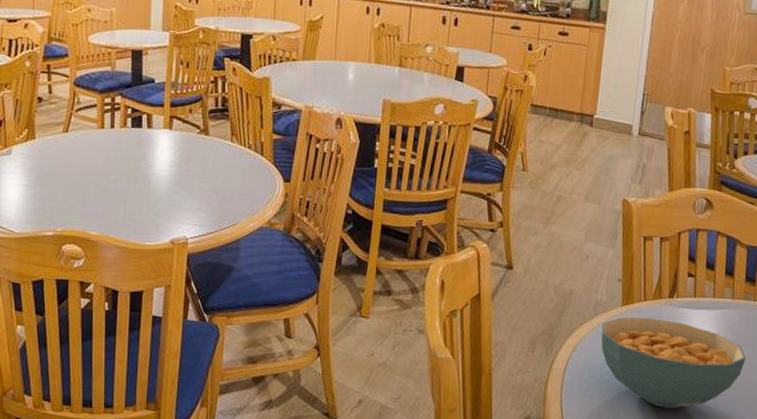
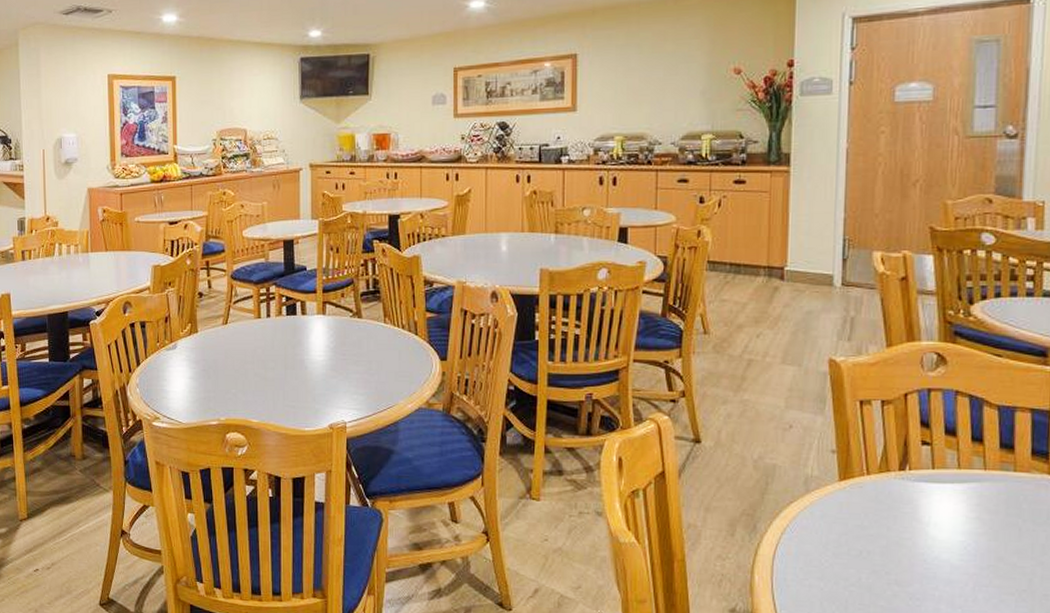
cereal bowl: present [601,317,746,408] -> none [816,493,1011,602]

